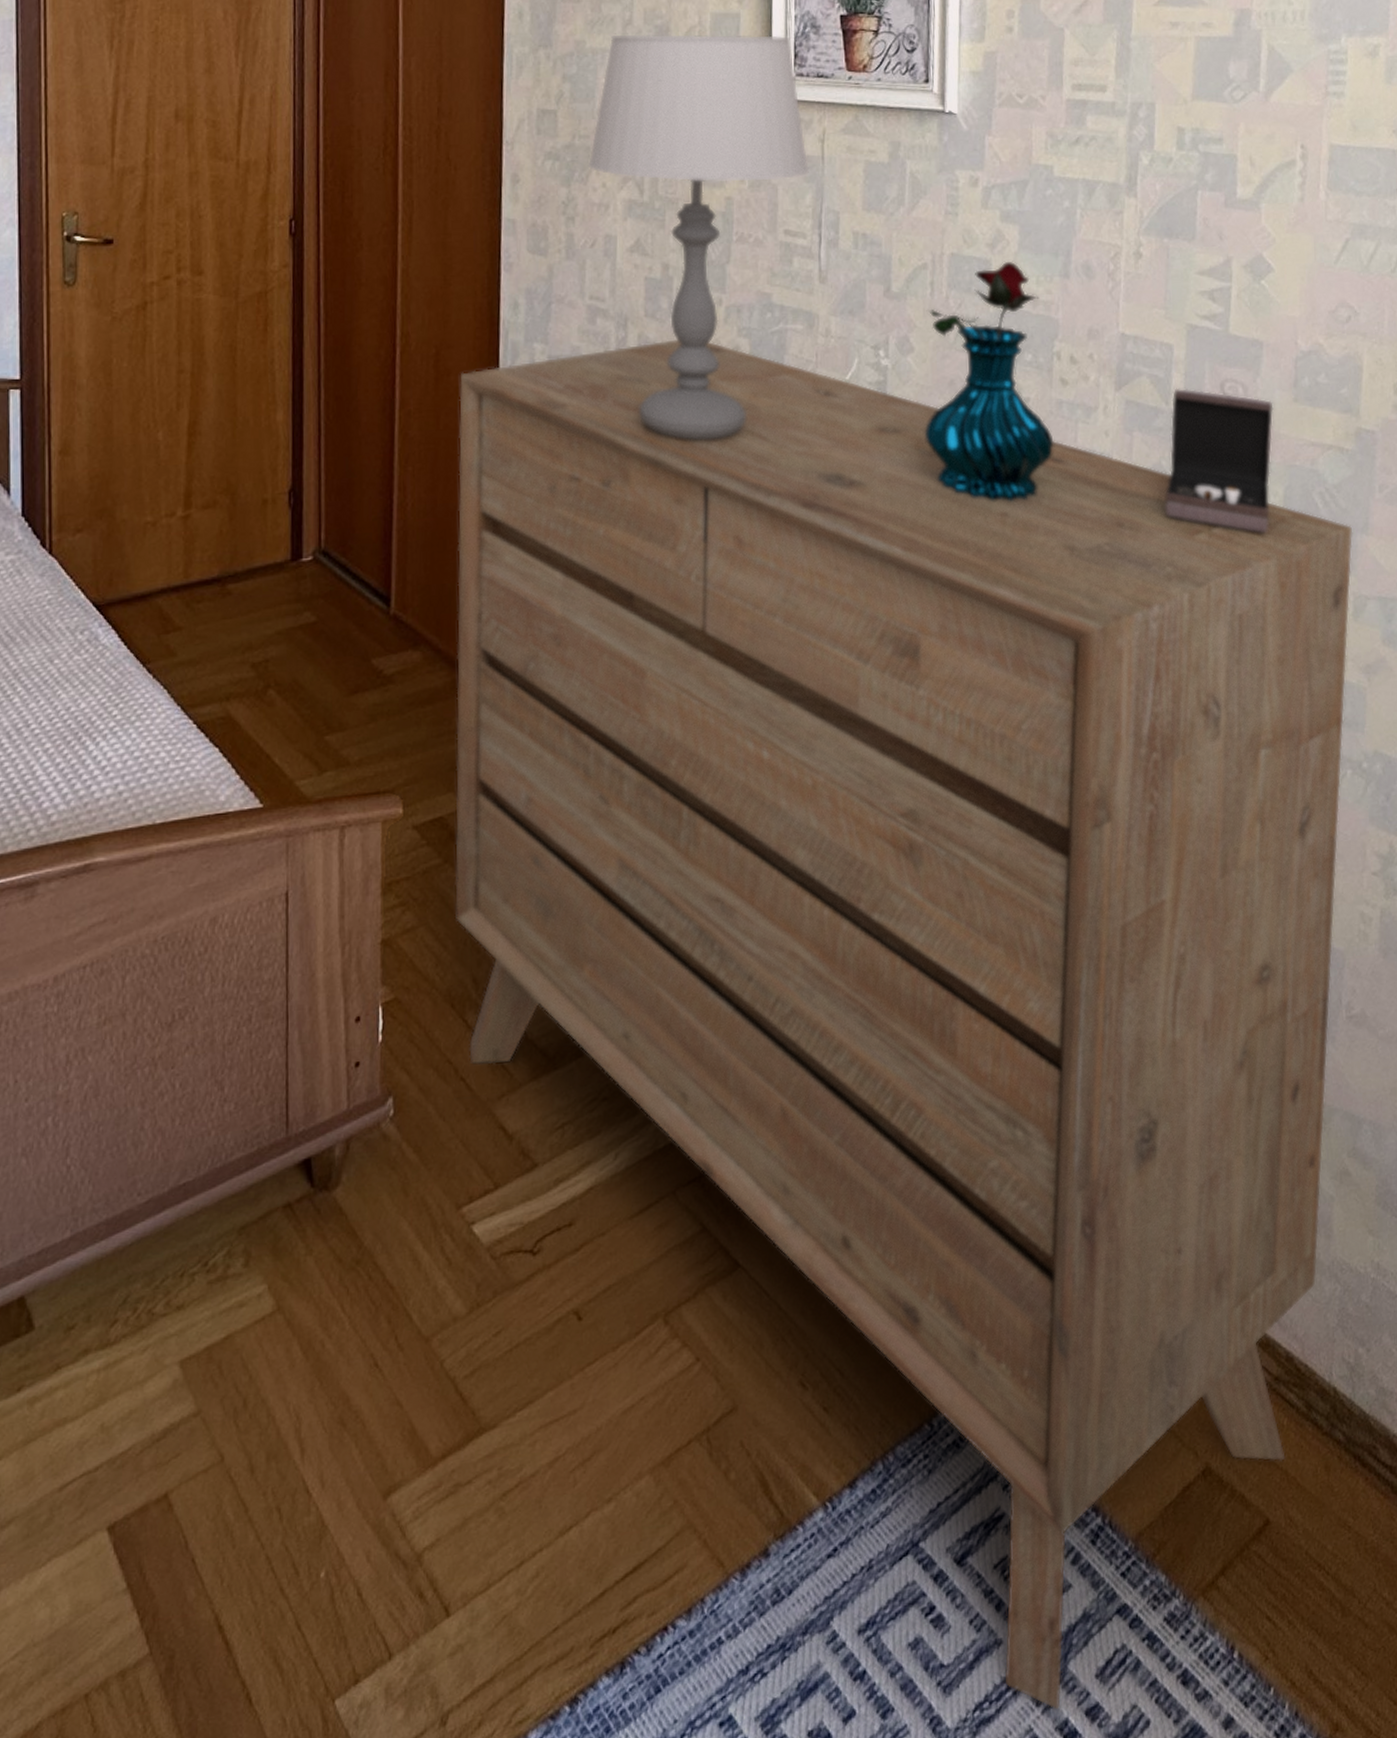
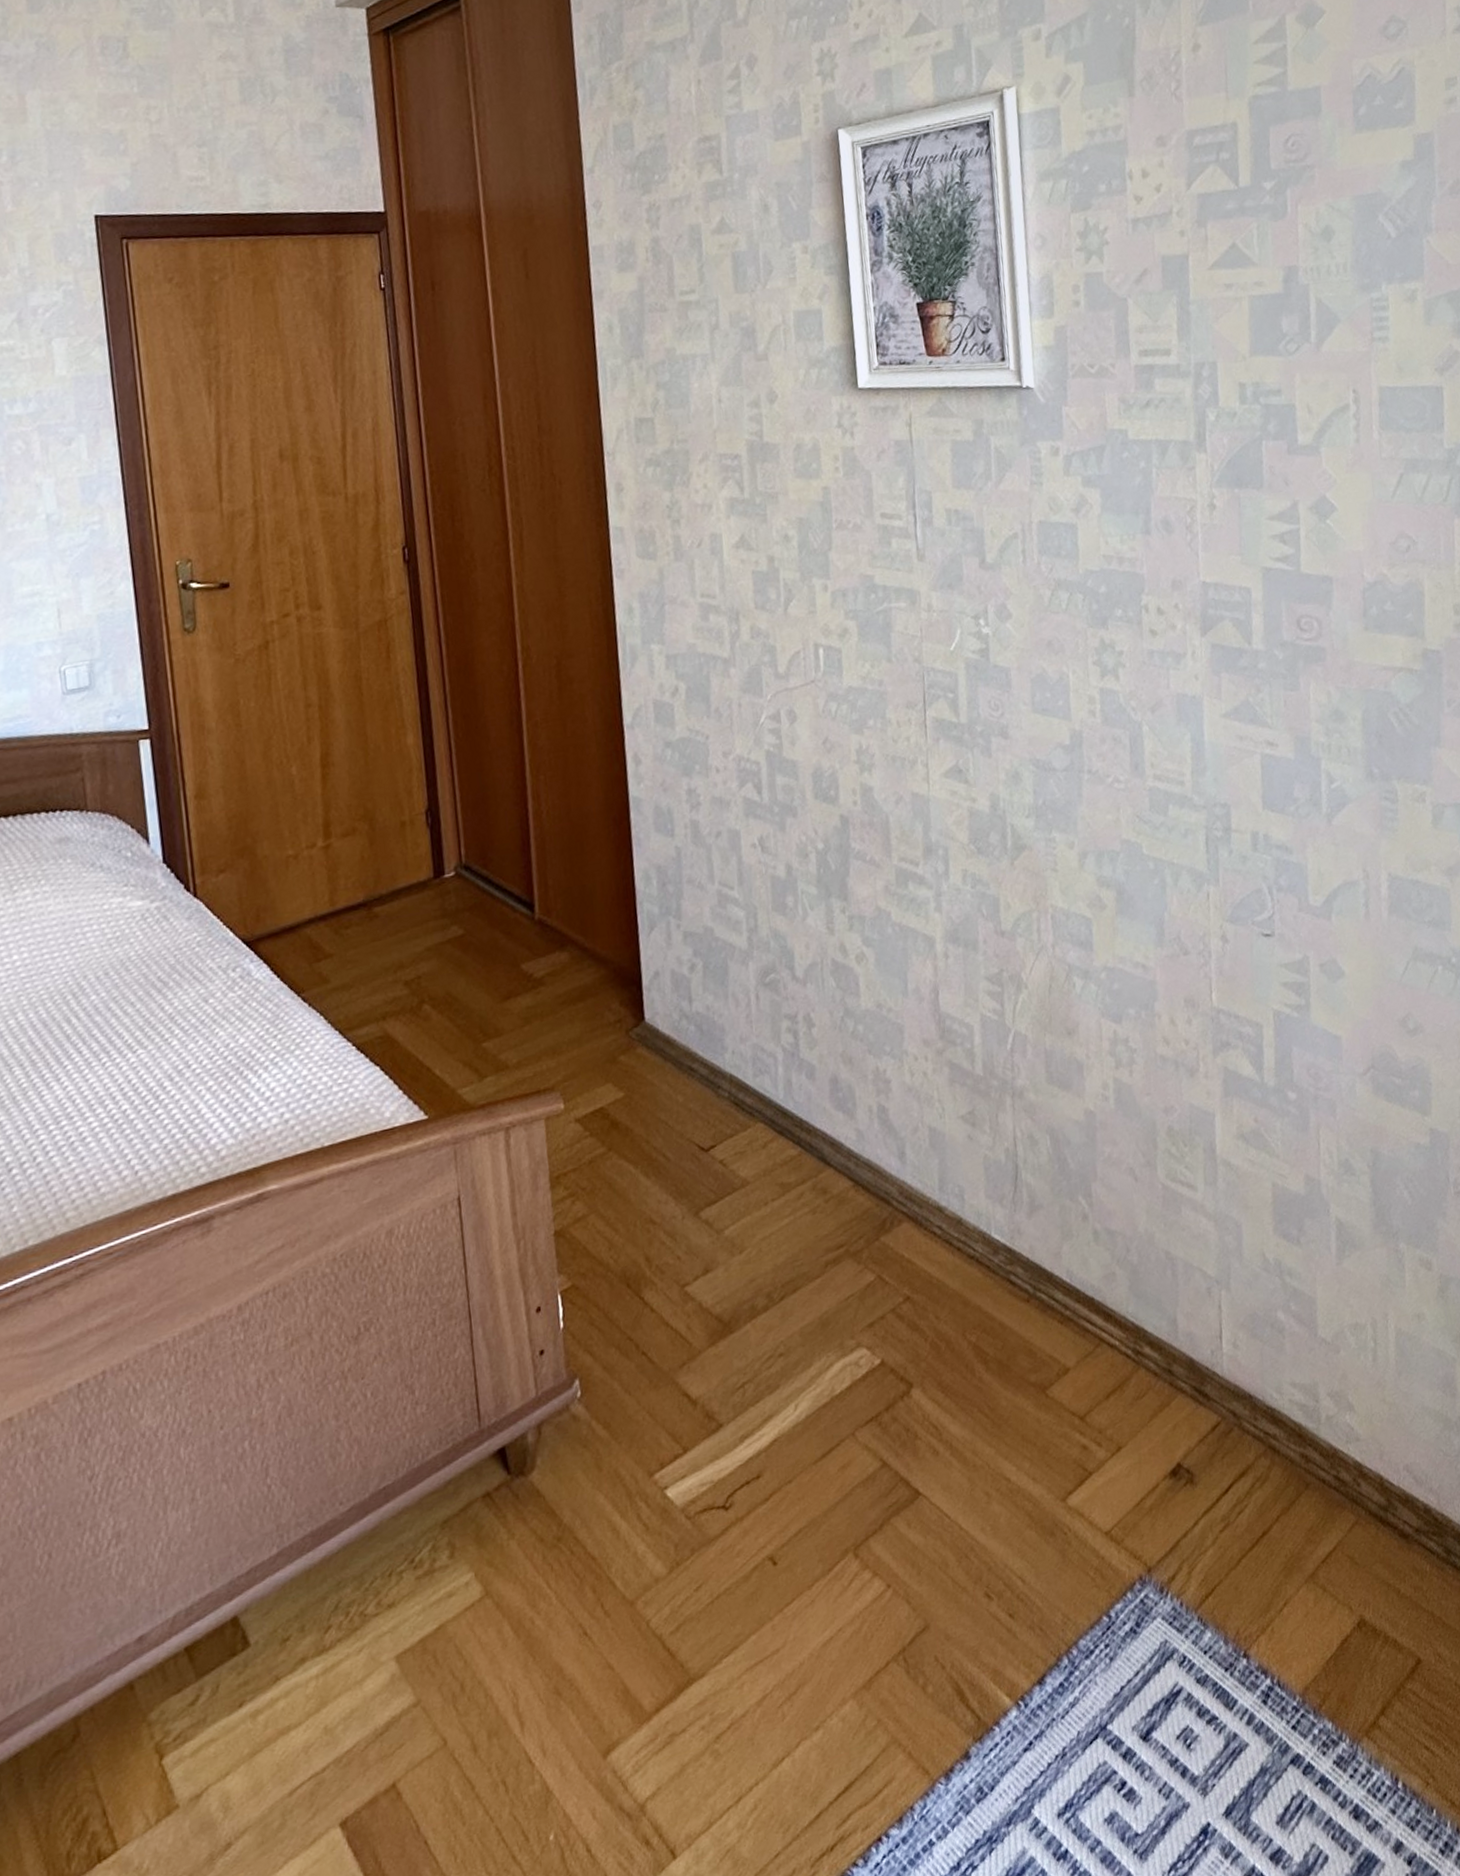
dresser: present [455,339,1353,1711] -> none [583,627,1446,1860]
table lamp: present [587,34,810,441] -> none [687,328,900,723]
vase: present [925,261,1054,502] -> none [1022,523,1149,752]
jewelry box: present [1165,388,1274,533] -> none [1253,628,1351,756]

